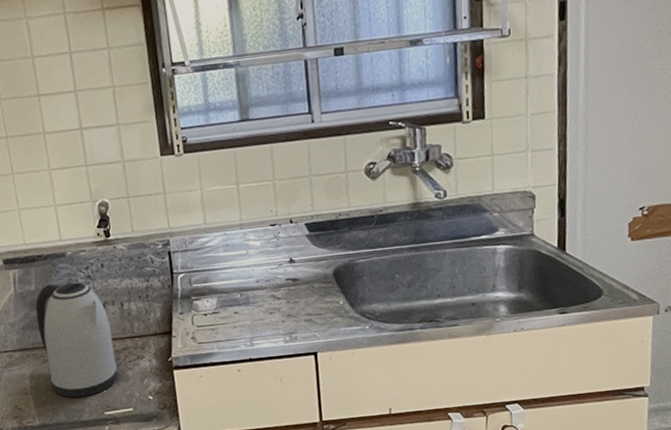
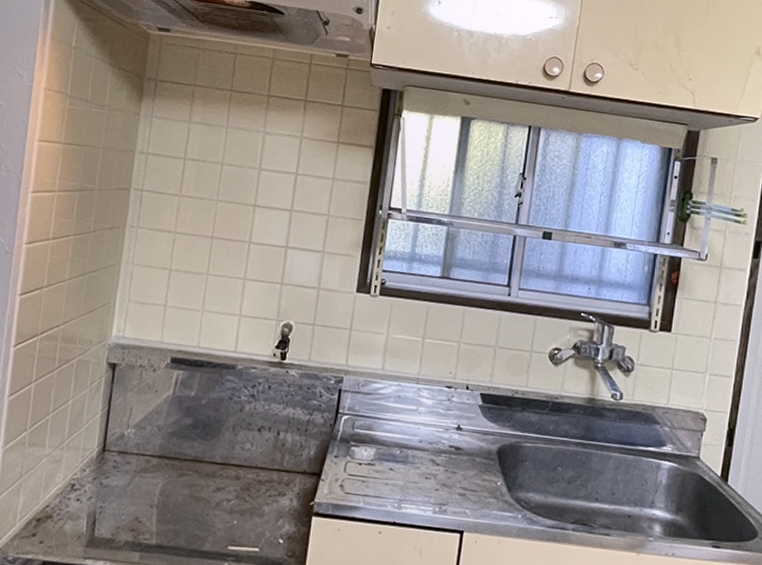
kettle: present [35,282,118,398] -> none [181,393,261,524]

